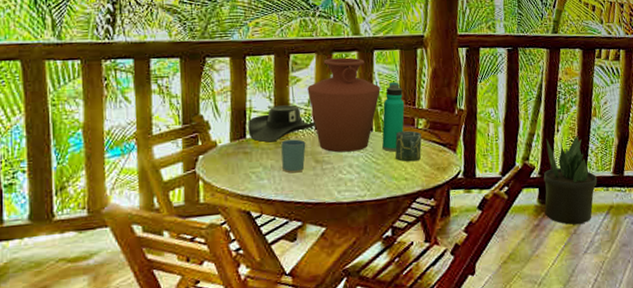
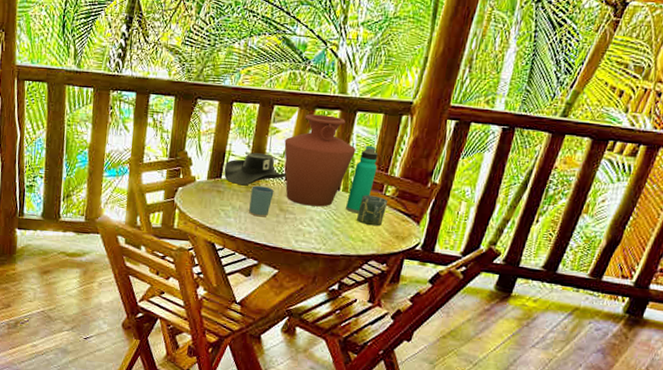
planter: present [543,136,598,225] -> none [499,227,570,318]

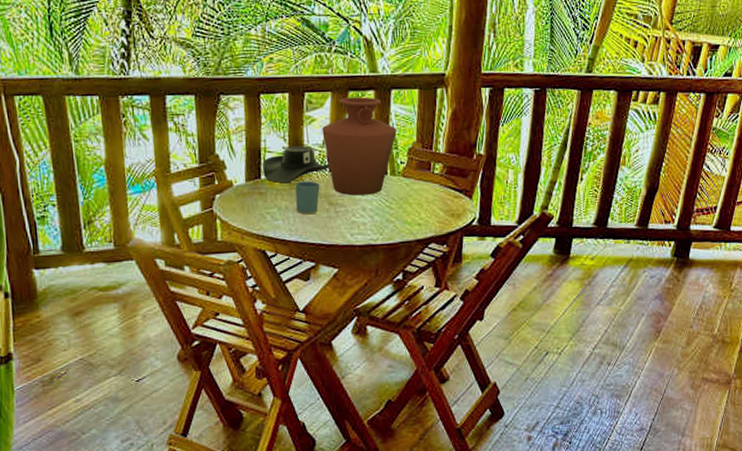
water bottle: present [346,145,378,214] -> none [396,124,421,197]
cup: present [357,195,388,226] -> none [409,175,438,207]

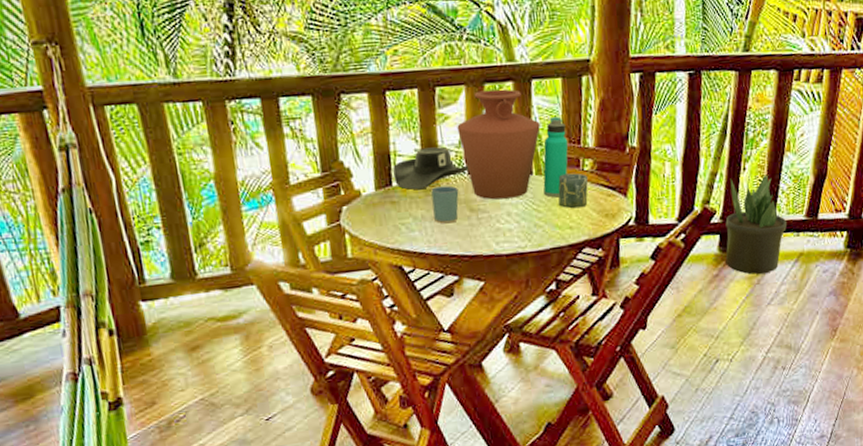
water bottle: none [396,124,421,197] -> present [543,116,569,198]
cup: none [409,175,438,207] -> present [558,173,589,209]
planter: none [560,185,619,276] -> present [725,174,787,274]

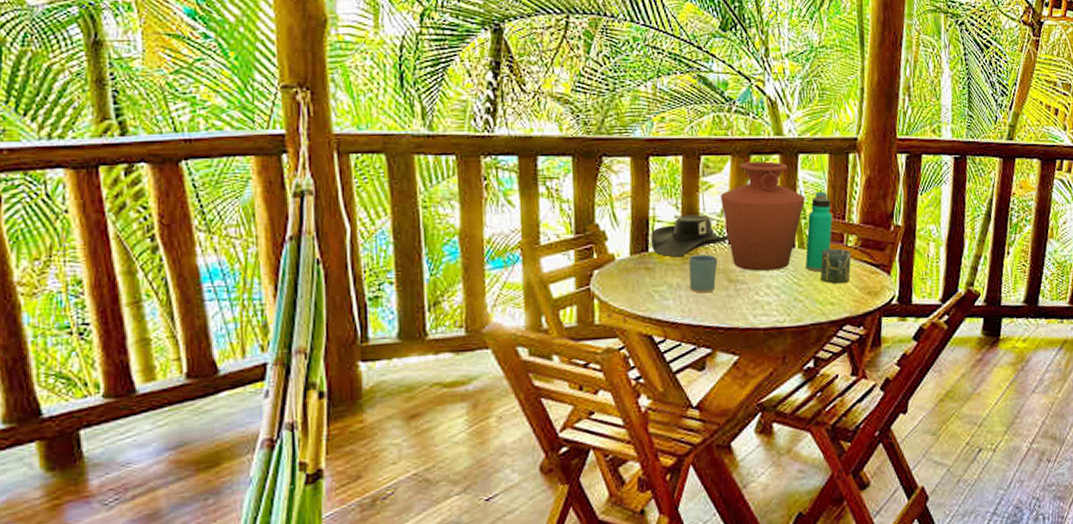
planter: present [725,174,787,274] -> none [989,260,1051,360]

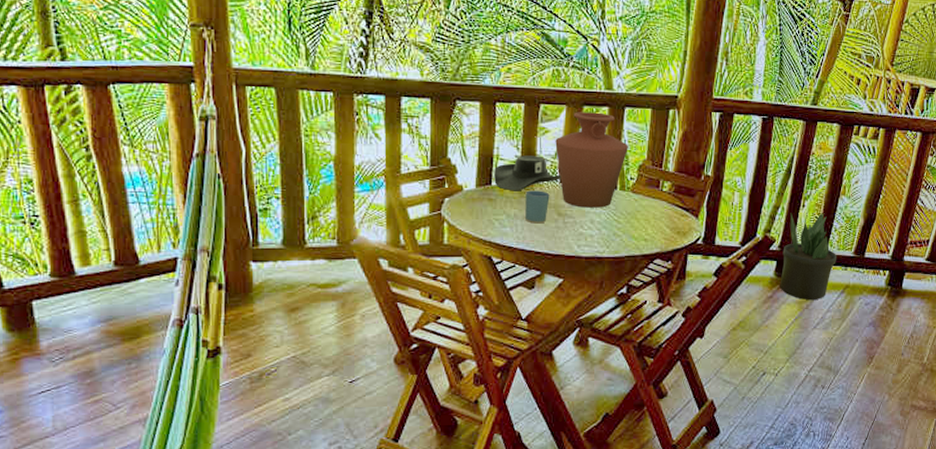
water bottle: present [805,191,833,272] -> none [625,141,652,212]
cup: present [820,248,852,284] -> none [637,192,666,224]
planter: none [989,260,1051,360] -> present [780,212,837,299]

